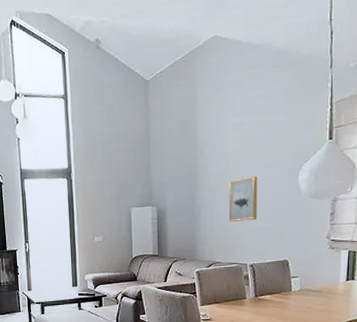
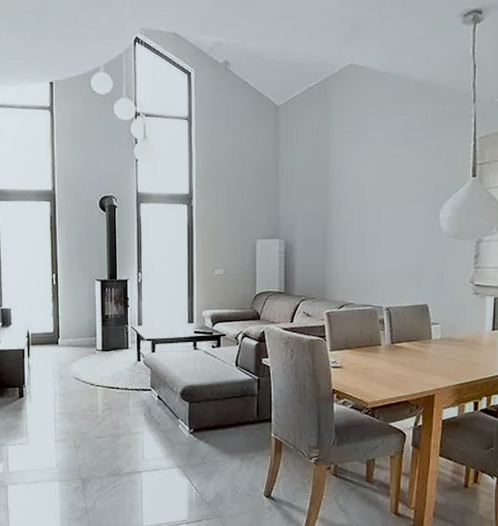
wall art: present [229,176,258,222] -> none [363,212,395,260]

